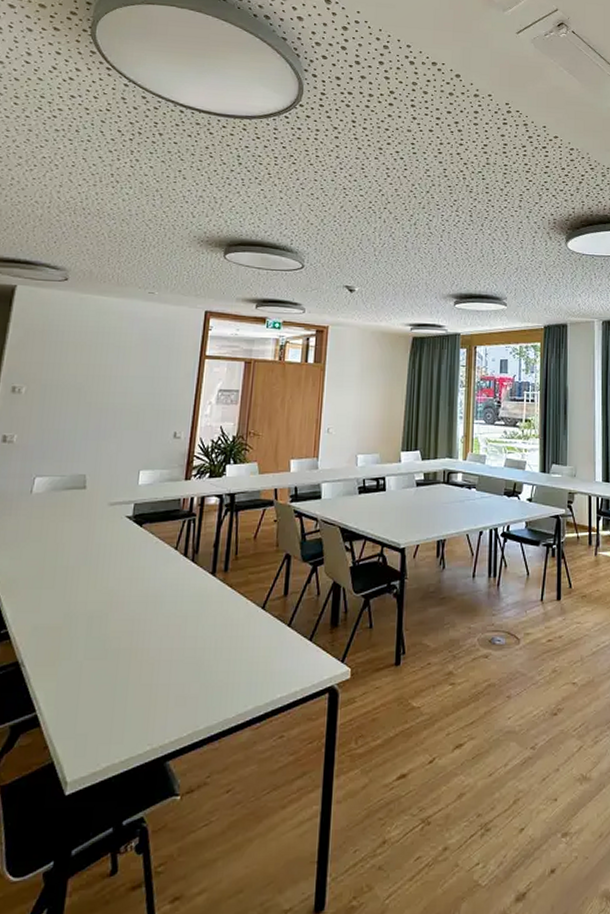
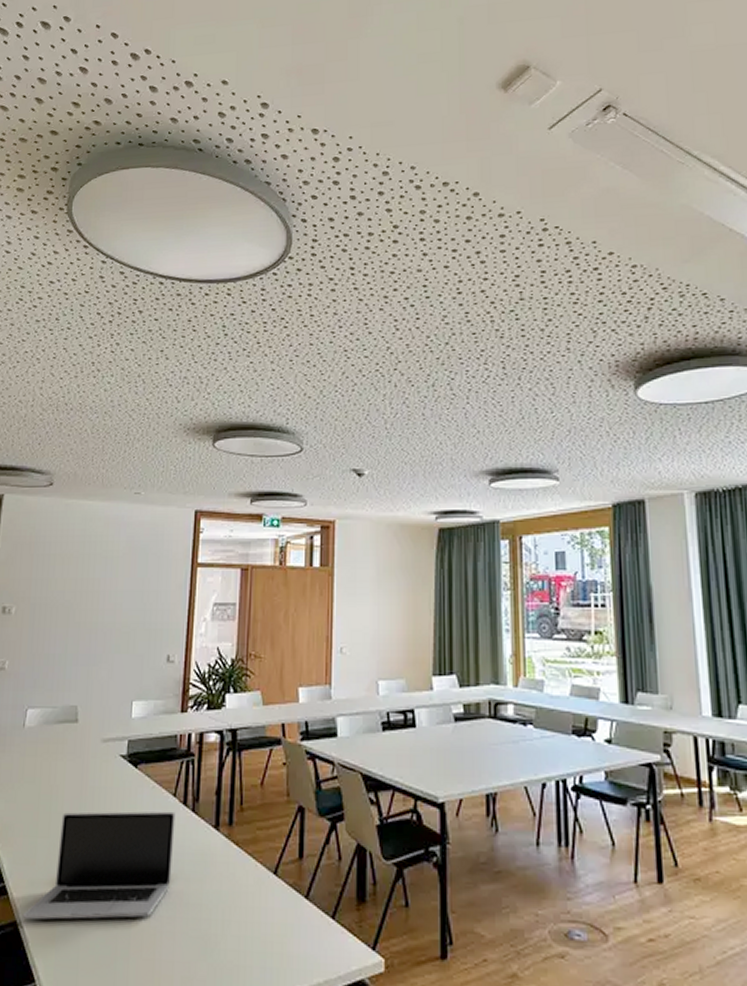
laptop: none [24,562,176,660] -> present [22,811,176,920]

